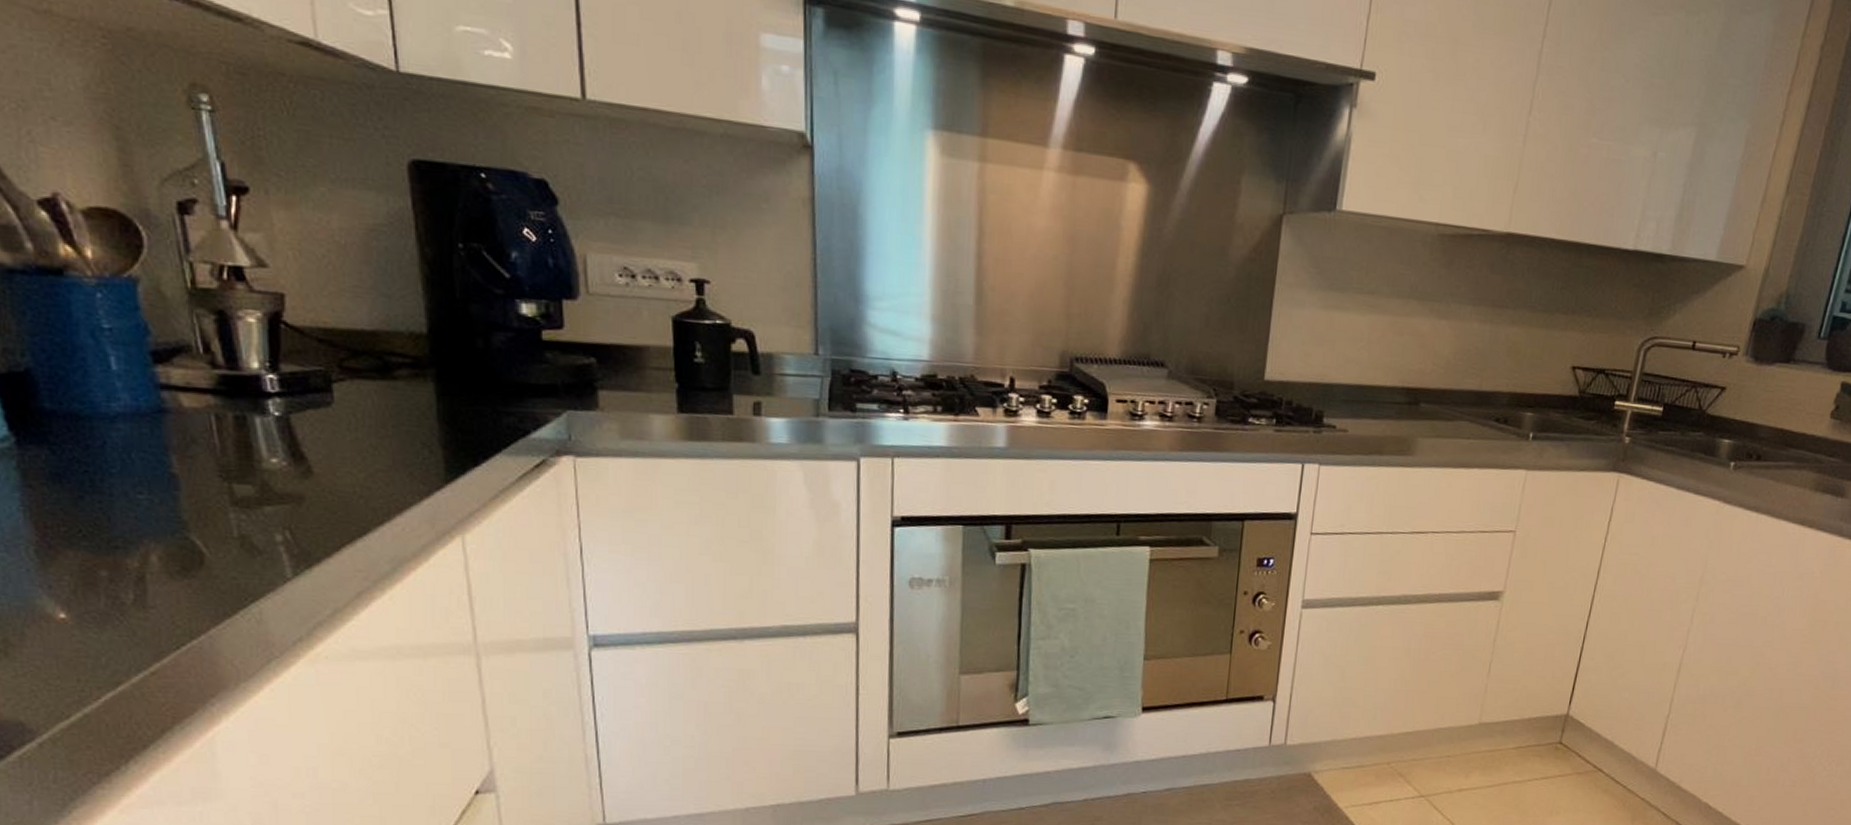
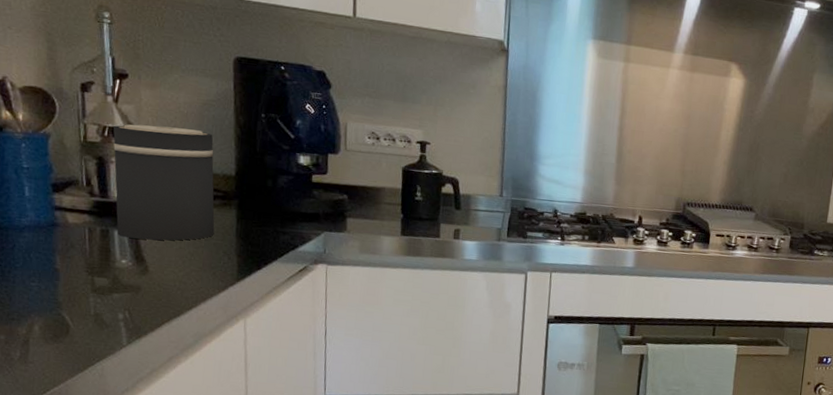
cylinder: none [236,261,405,429] -> present [113,124,215,241]

